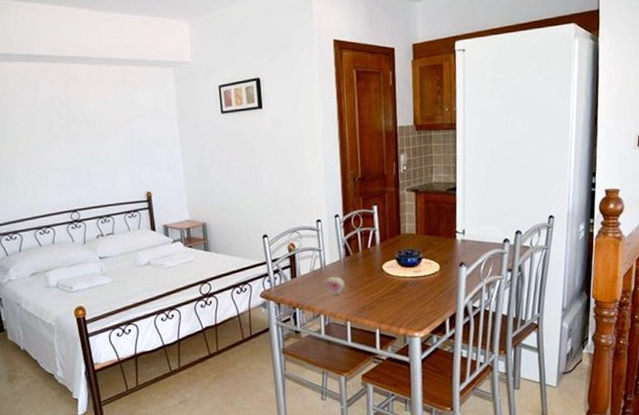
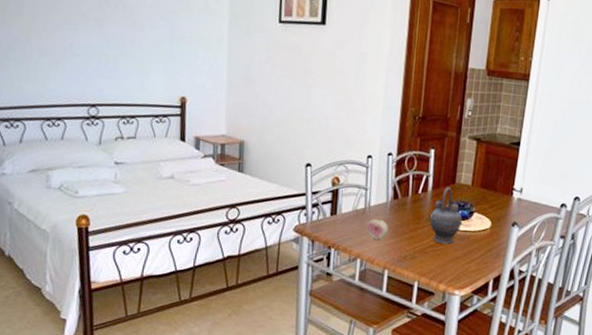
teapot: none [381,238,413,291] -> present [429,187,463,244]

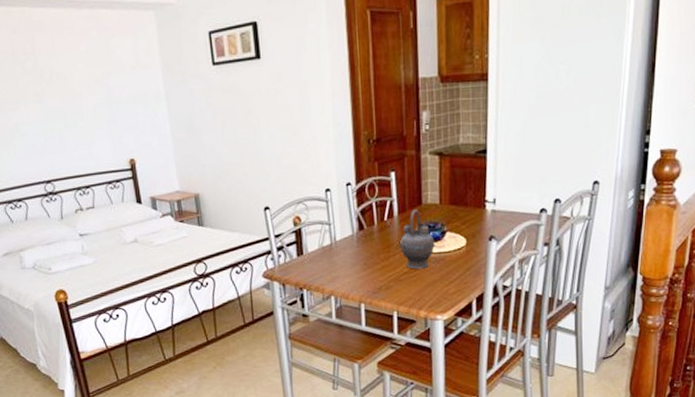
fruit: present [366,219,388,240] -> none [335,253,358,275]

